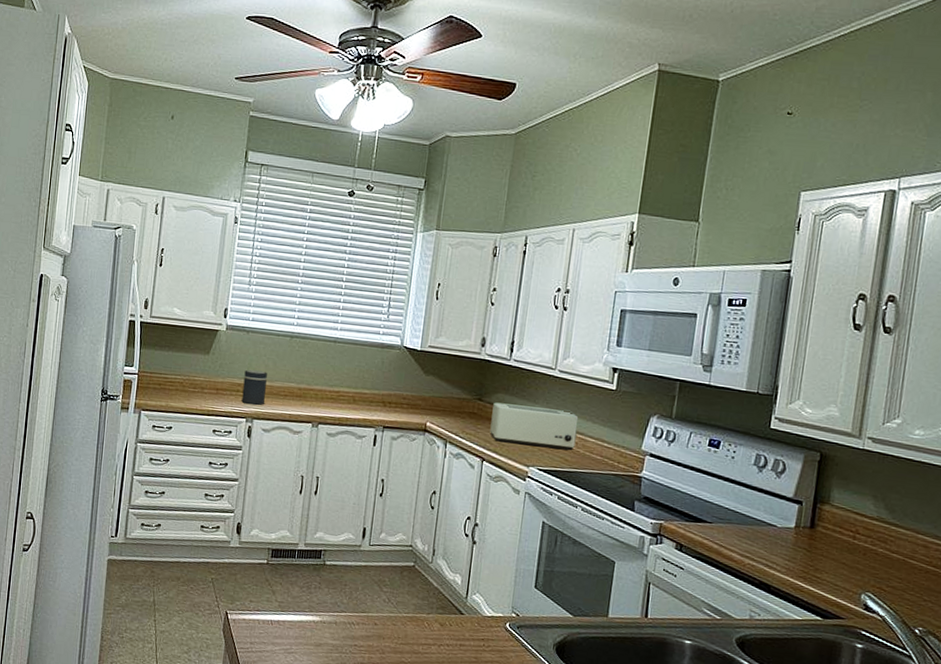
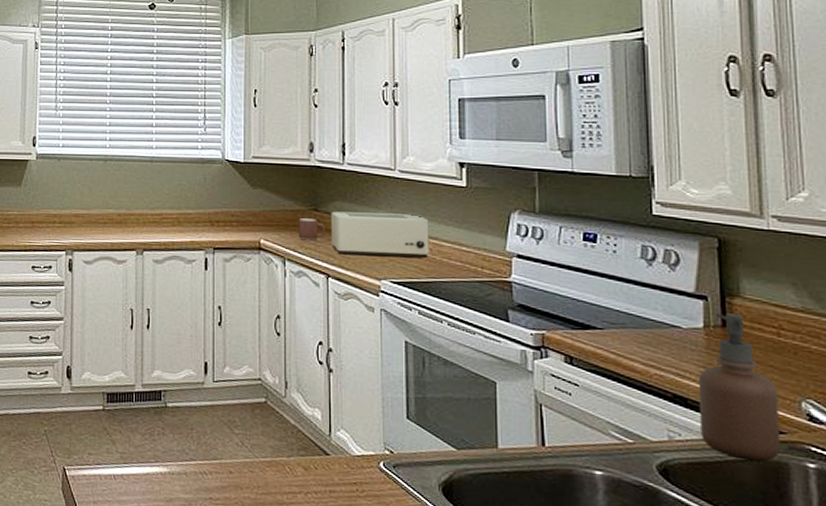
cylinder: present [241,369,267,405] -> none [59,199,83,236]
mug: none [461,406,487,428] -> present [298,218,325,241]
soap dispenser: none [776,517,845,641] -> present [698,313,780,462]

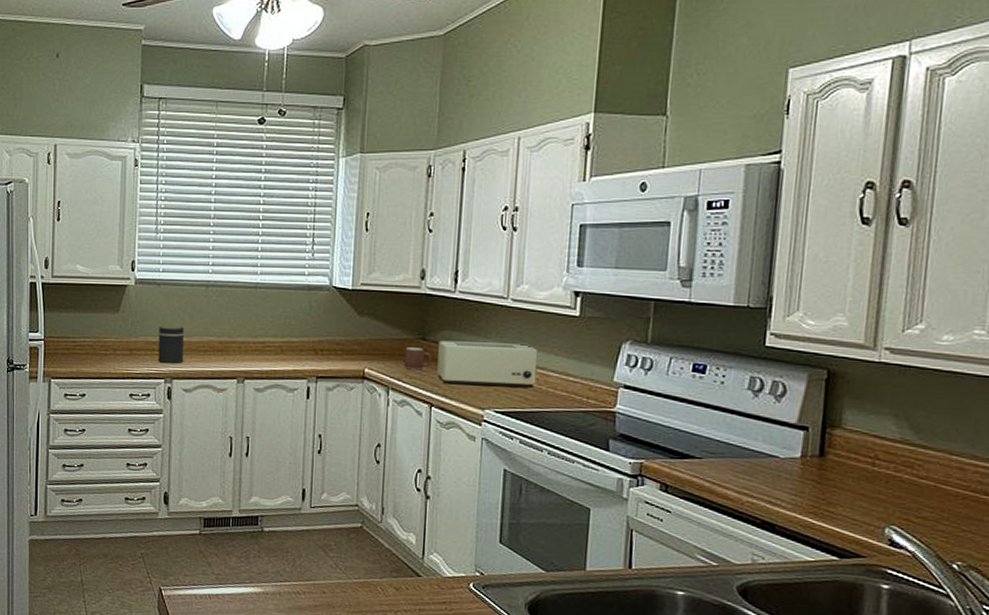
cylinder: none [59,199,83,236] -> present [158,326,184,364]
soap dispenser: present [698,313,780,462] -> none [784,443,865,583]

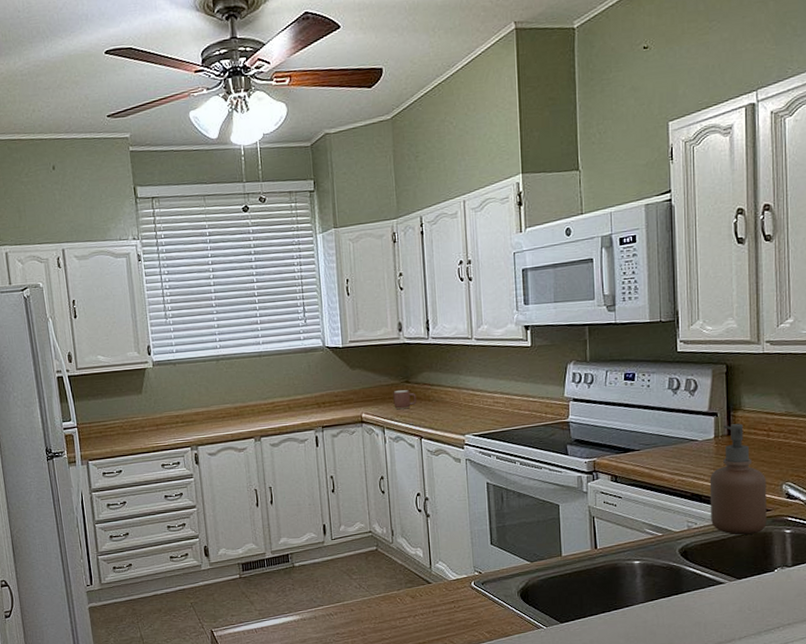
cylinder: present [158,326,184,364] -> none [179,399,205,433]
toaster: present [437,340,538,389] -> none [420,375,503,418]
soap dispenser: none [784,443,865,583] -> present [709,423,767,535]

